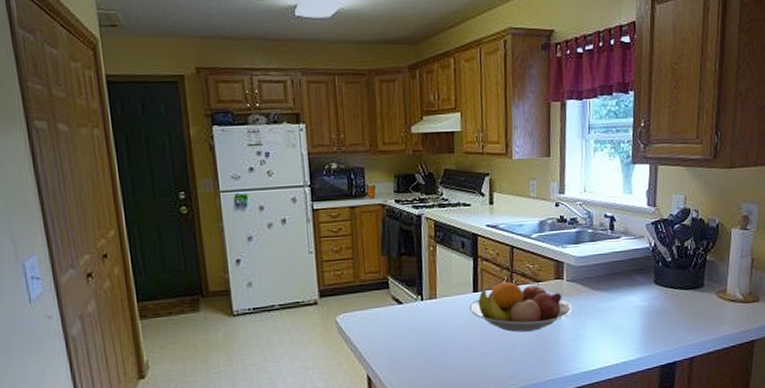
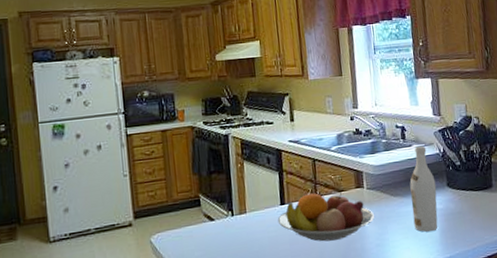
wine bottle: none [613,238,642,329] -> present [409,145,438,232]

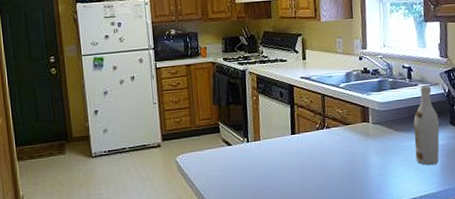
fruit bowl: present [277,192,374,242] -> none [288,125,378,169]

